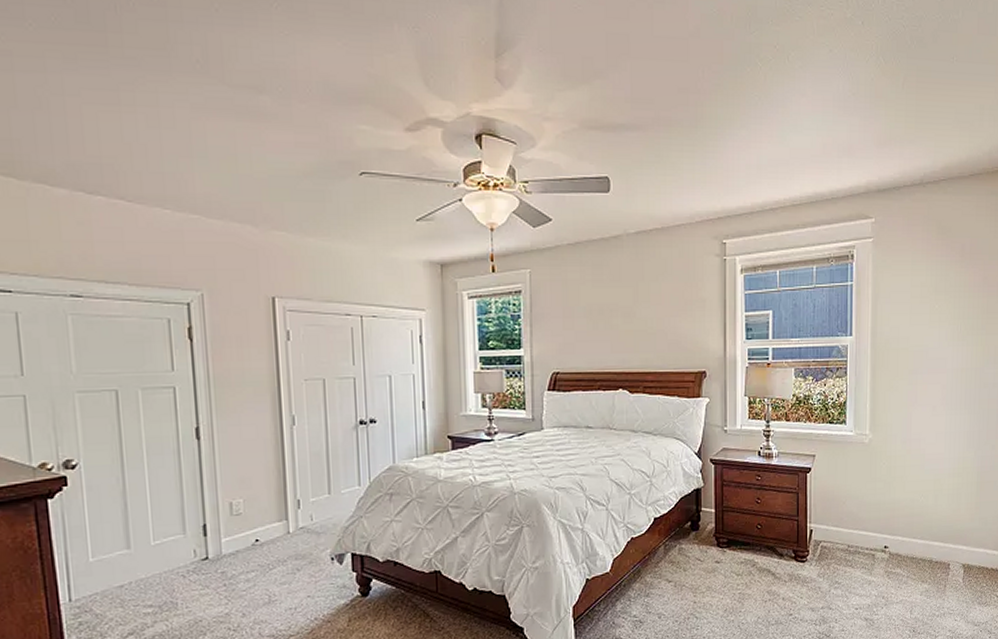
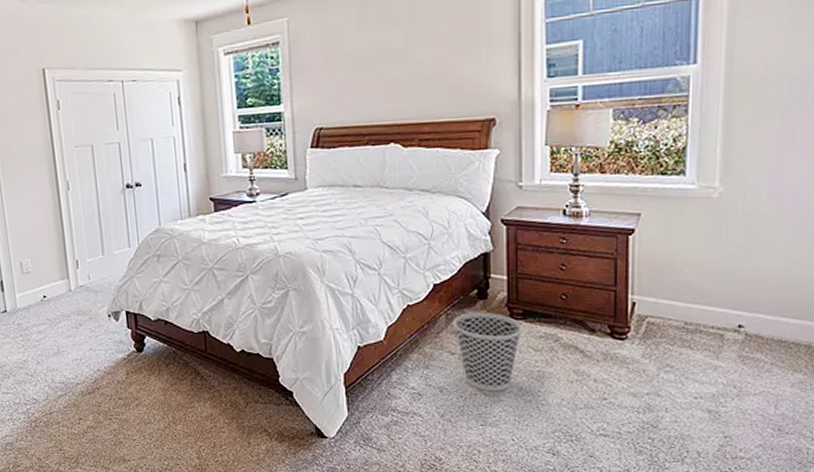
wastebasket: none [671,542,727,615] -> present [453,312,523,392]

